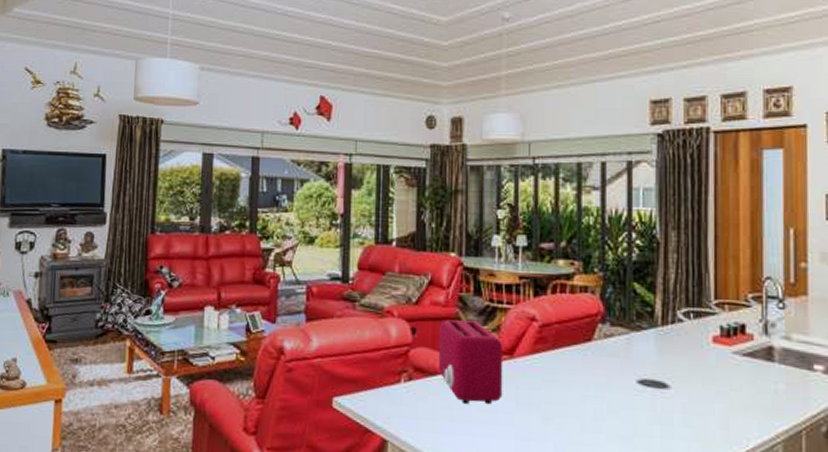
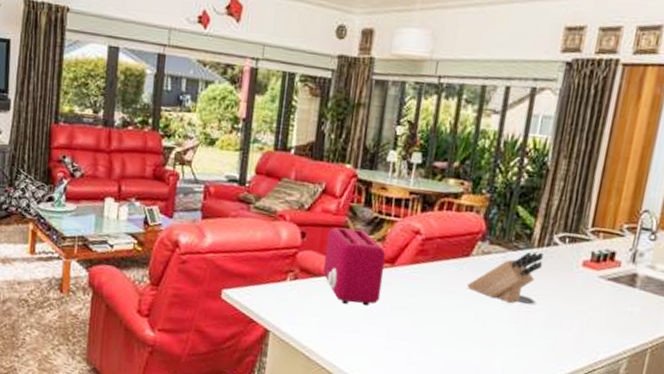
knife block: none [594,330,671,390] -> present [467,251,543,304]

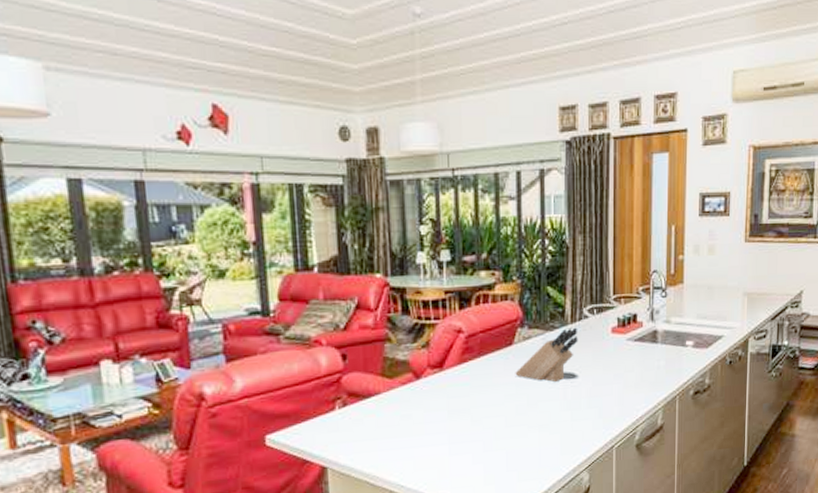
toaster: present [323,227,386,307] -> none [369,340,435,421]

